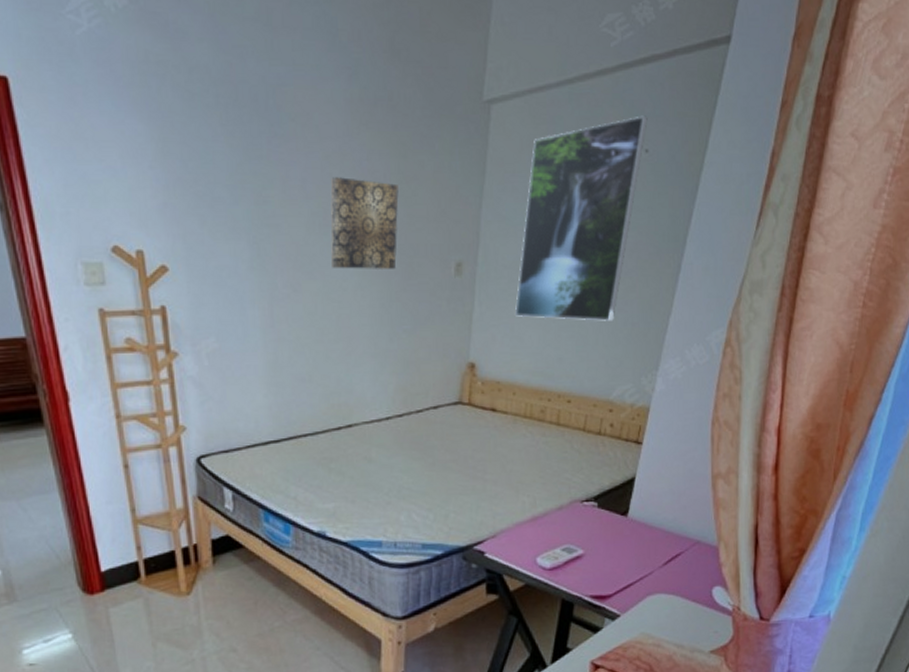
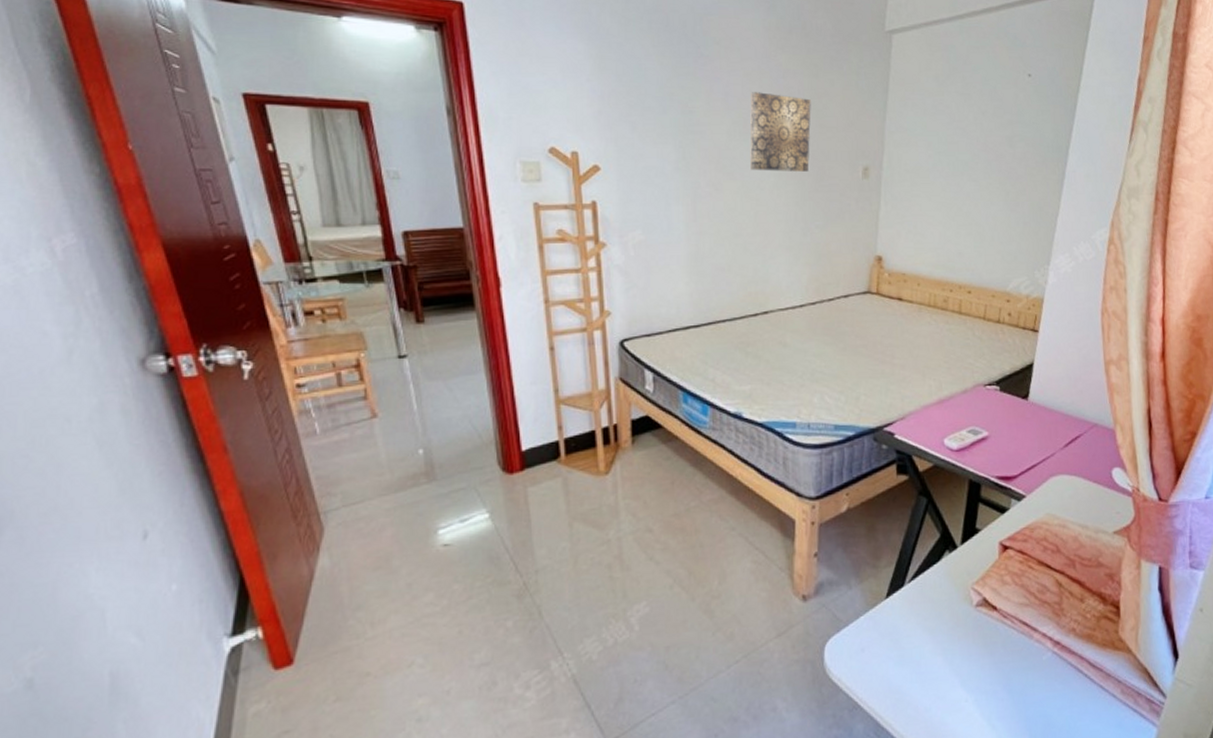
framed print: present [515,115,648,321] -> none [918,46,1029,220]

